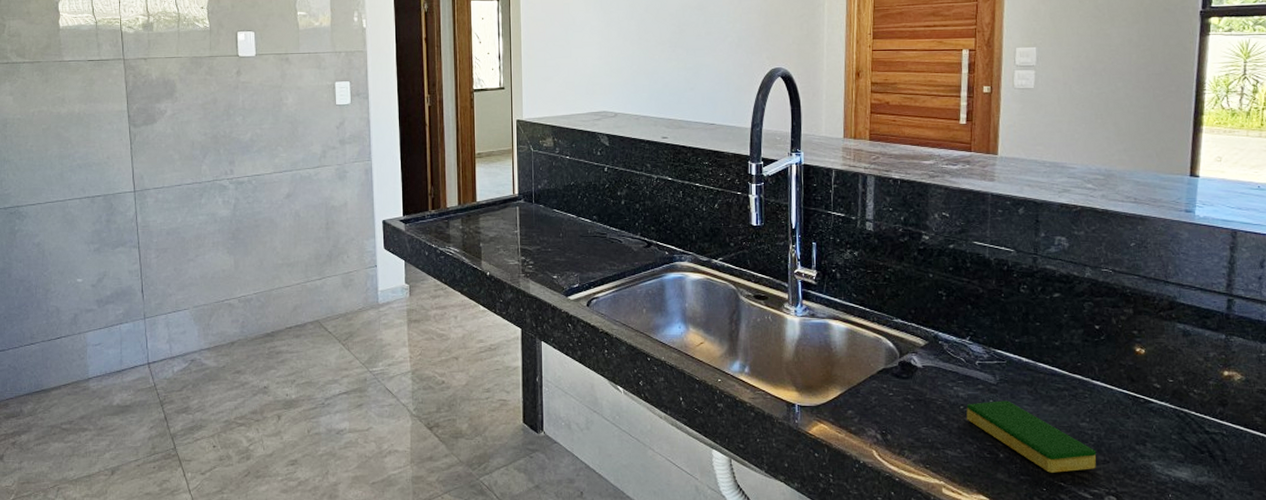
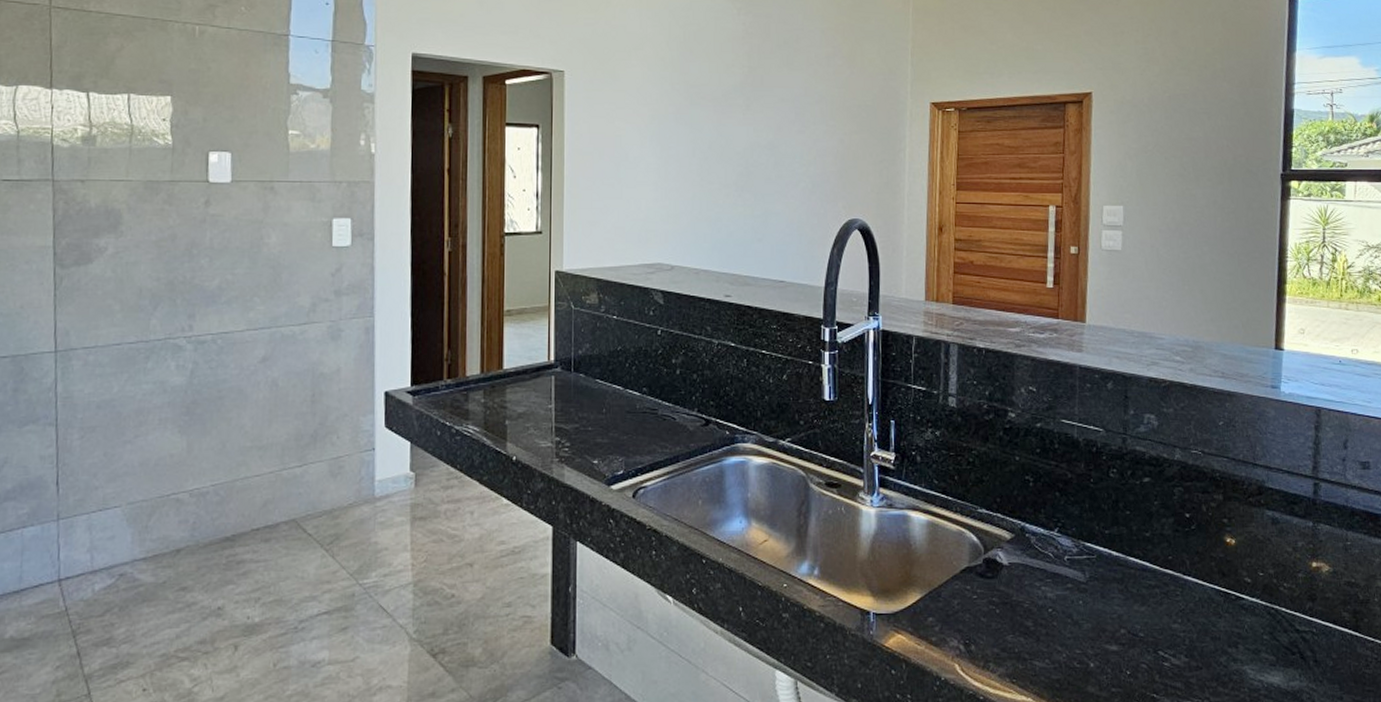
dish sponge: present [966,400,1097,473] -> none [1055,601,1189,683]

